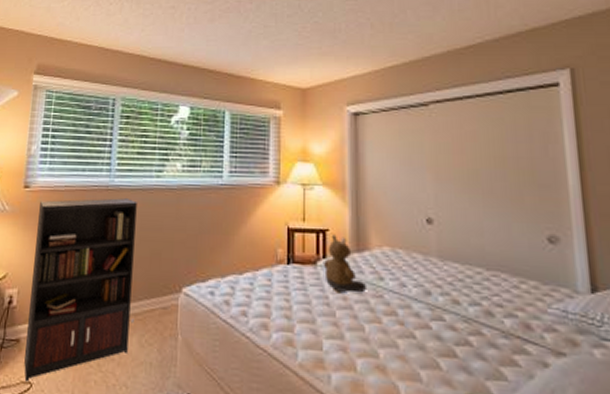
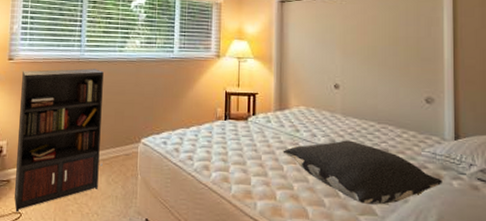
bear: present [323,234,368,293] -> none [252,97,287,141]
pillow: none [363,291,580,381] -> present [283,140,443,205]

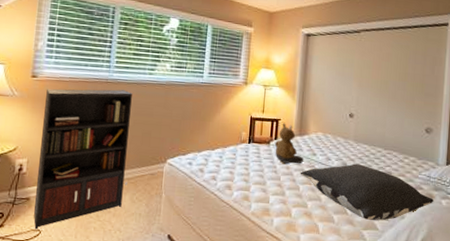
bear: none [252,97,287,141] -> present [274,123,304,164]

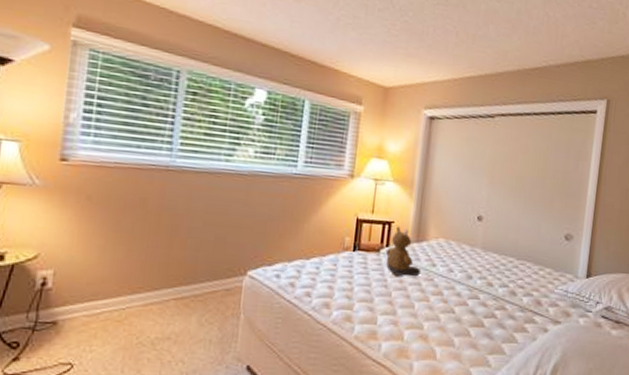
bookcase: present [33,89,132,230] -> none [62,177,202,363]
pillow: present [300,163,434,221] -> none [415,276,570,344]

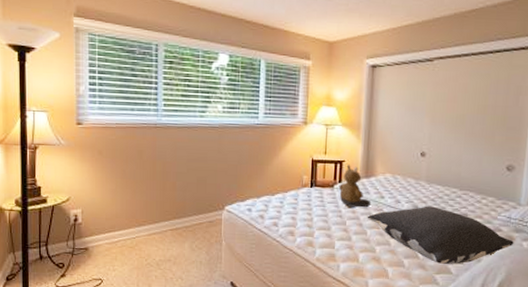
pillow: none [415,276,570,344] -> present [367,206,514,265]

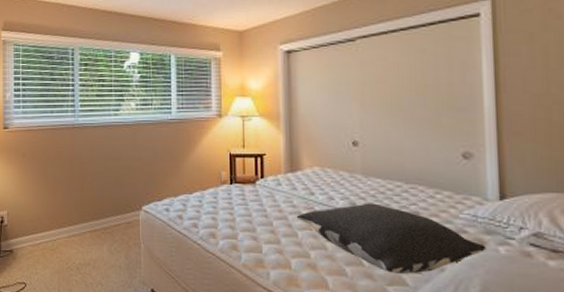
bear: present [338,165,372,208] -> none [261,158,300,206]

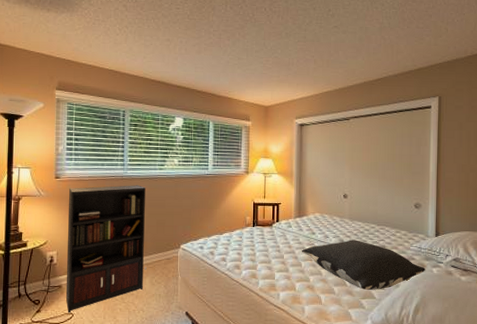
bookcase: none [17,134,104,283] -> present [65,185,147,313]

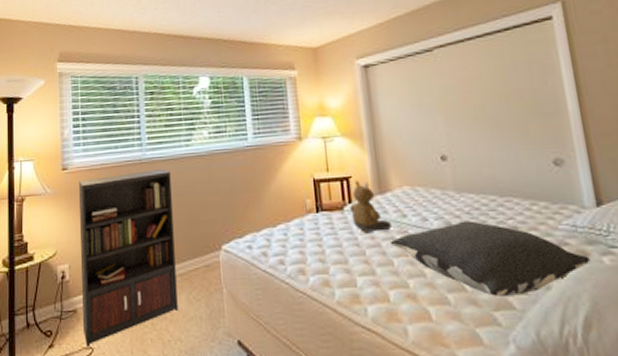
bear: none [276,206,305,243] -> present [349,180,393,232]

